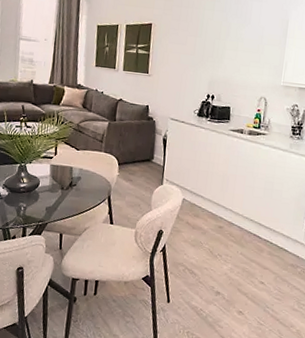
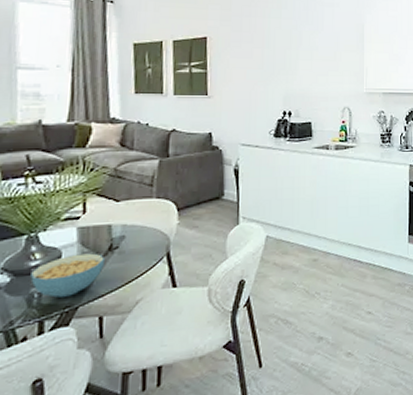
cereal bowl: none [20,184,66,214] -> present [30,253,105,298]

